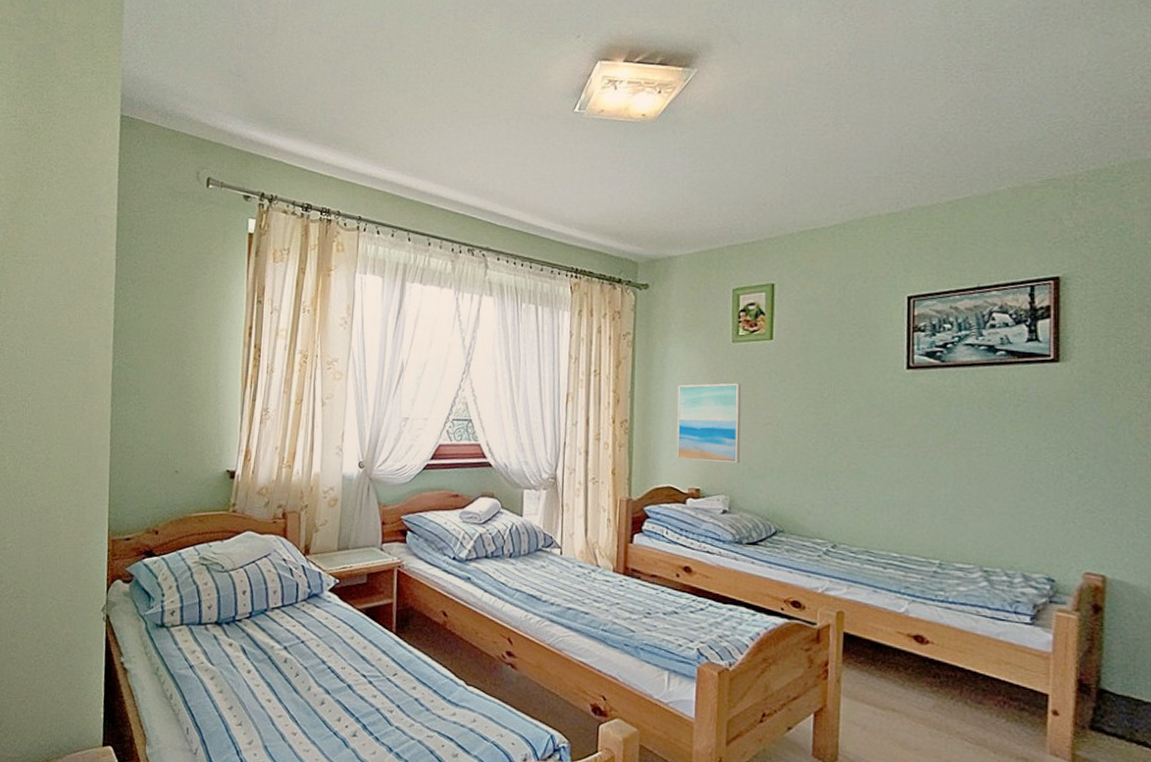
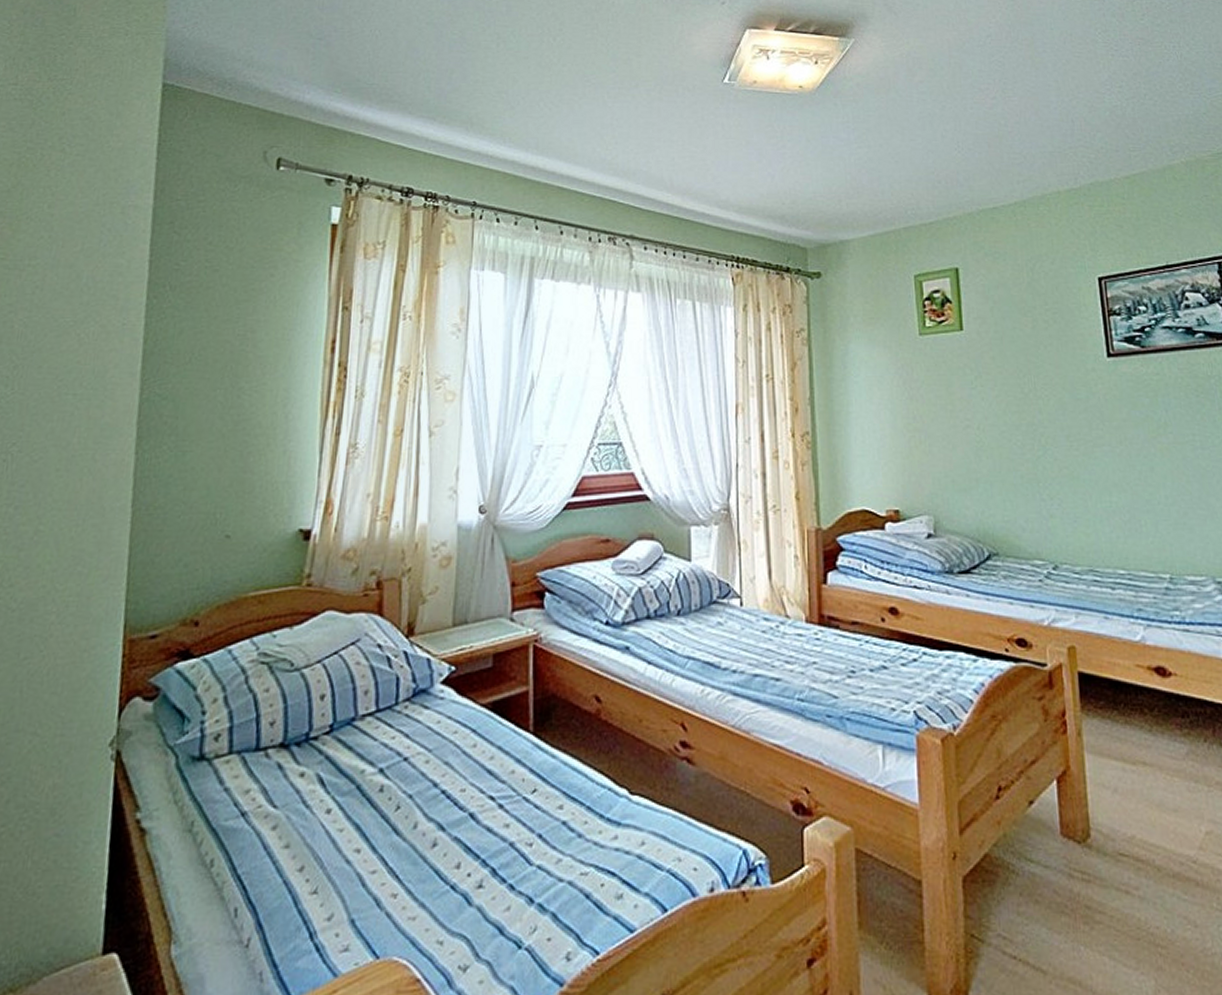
wall art: present [676,383,742,464] -> none [863,382,942,477]

